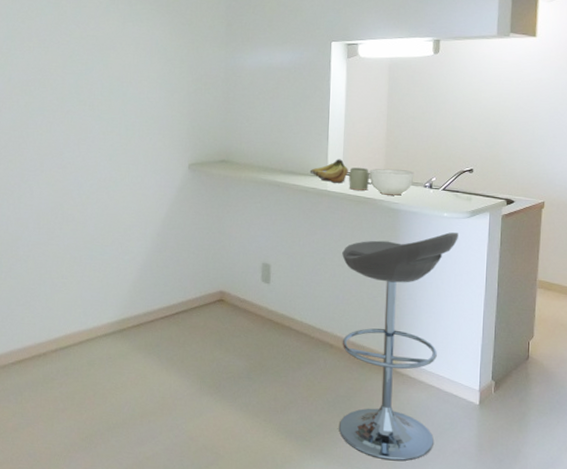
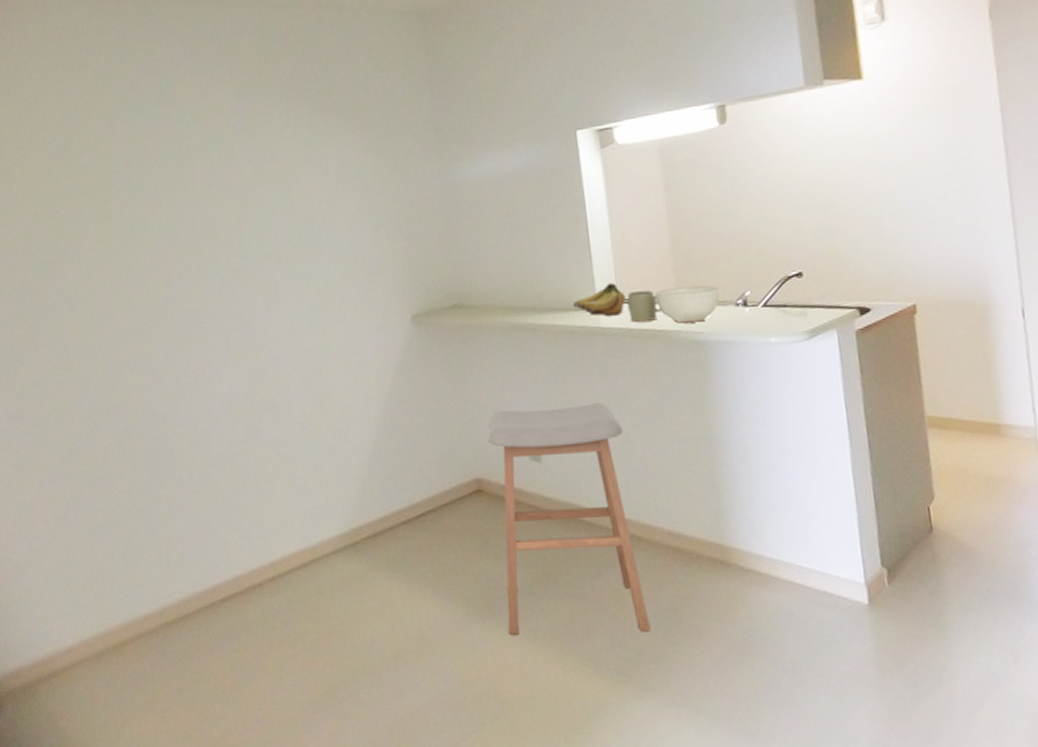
stool: none [228,242,332,412] -> present [487,402,651,635]
bar stool: present [338,232,458,461] -> none [634,363,810,695]

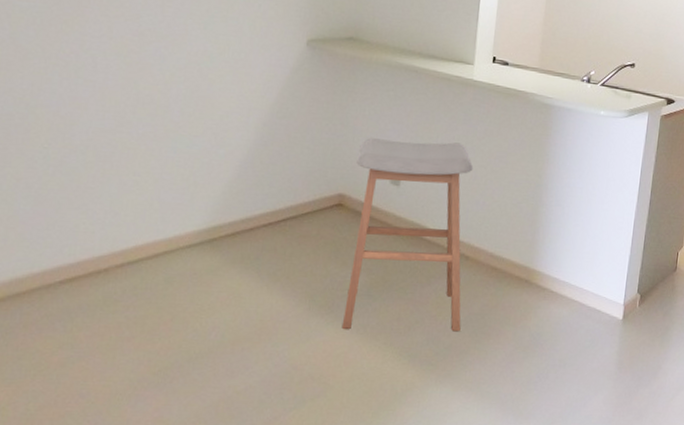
fruit: present [572,283,626,318] -> none [454,43,499,74]
mug: present [627,290,662,322] -> none [498,55,525,82]
bowl: present [655,285,719,324] -> none [522,57,572,90]

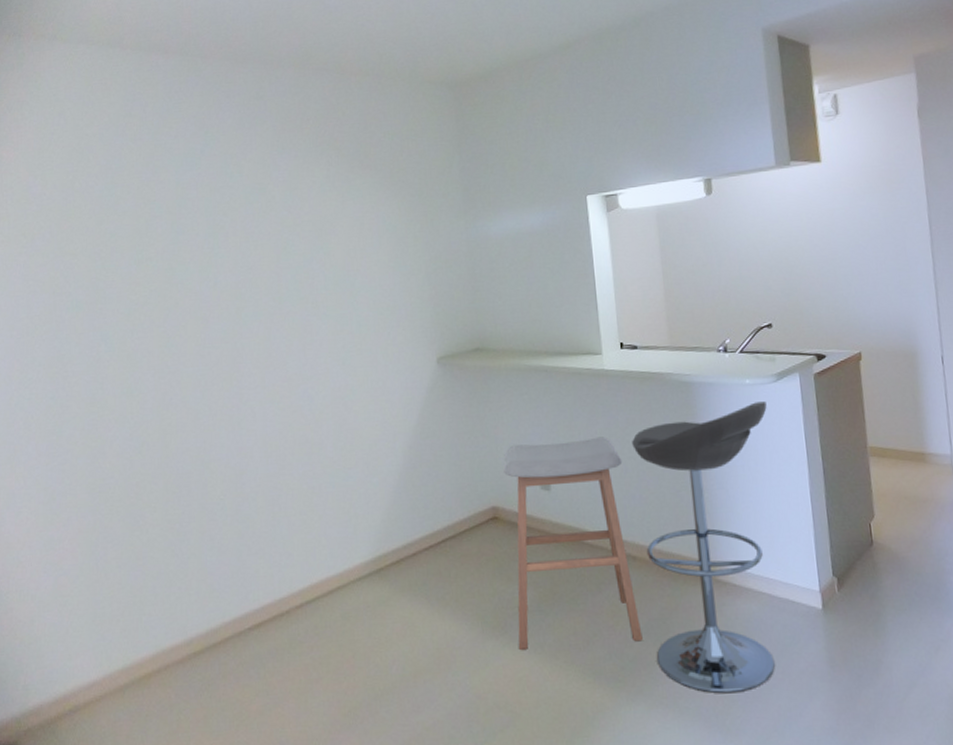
bar stool: none [469,132,614,383] -> present [632,401,775,694]

